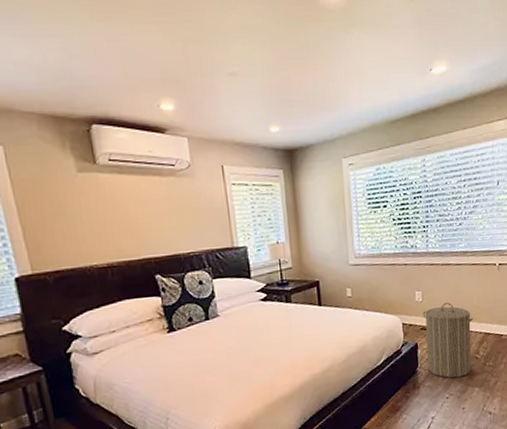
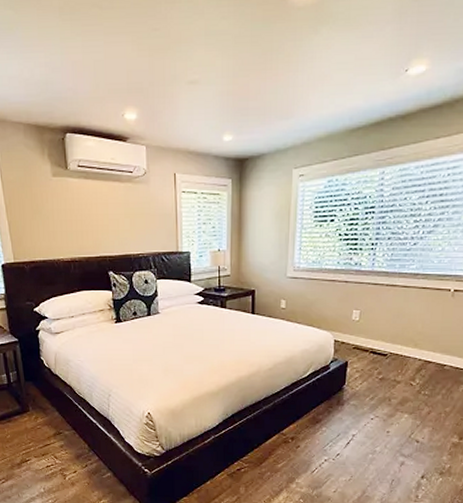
laundry hamper: present [422,302,474,378] -> none [355,325,414,401]

